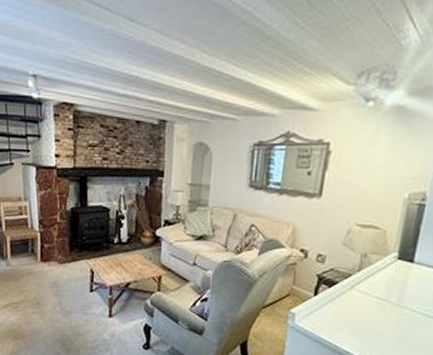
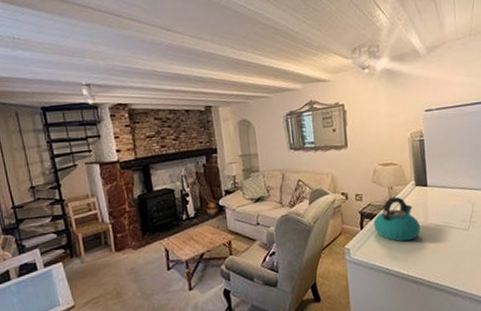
kettle: none [331,266,391,321] -> present [373,196,421,242]

